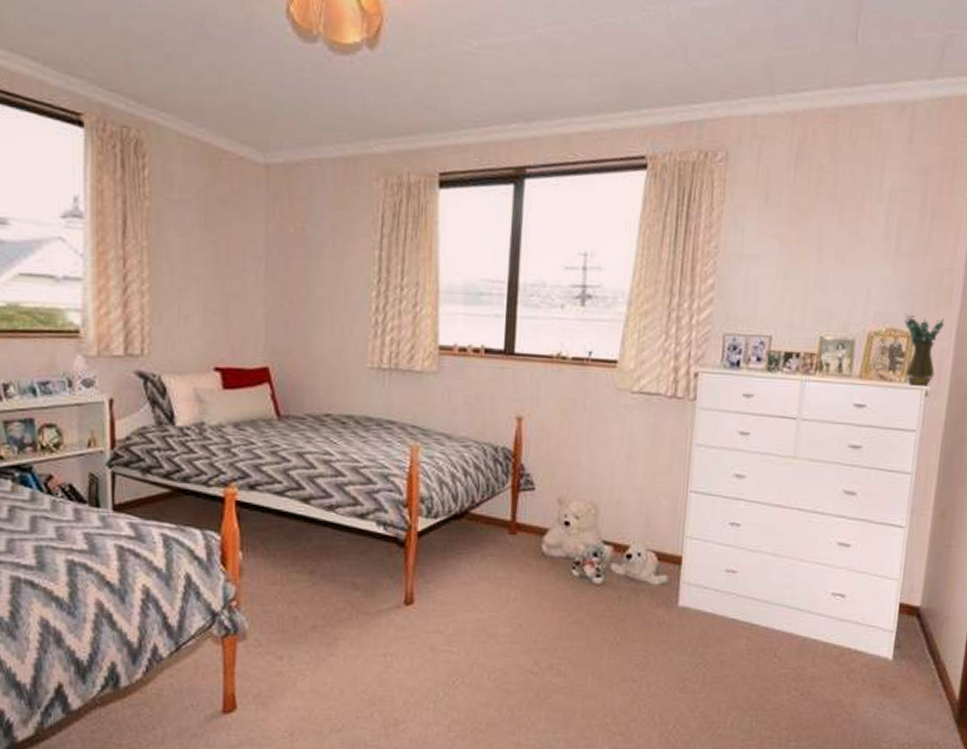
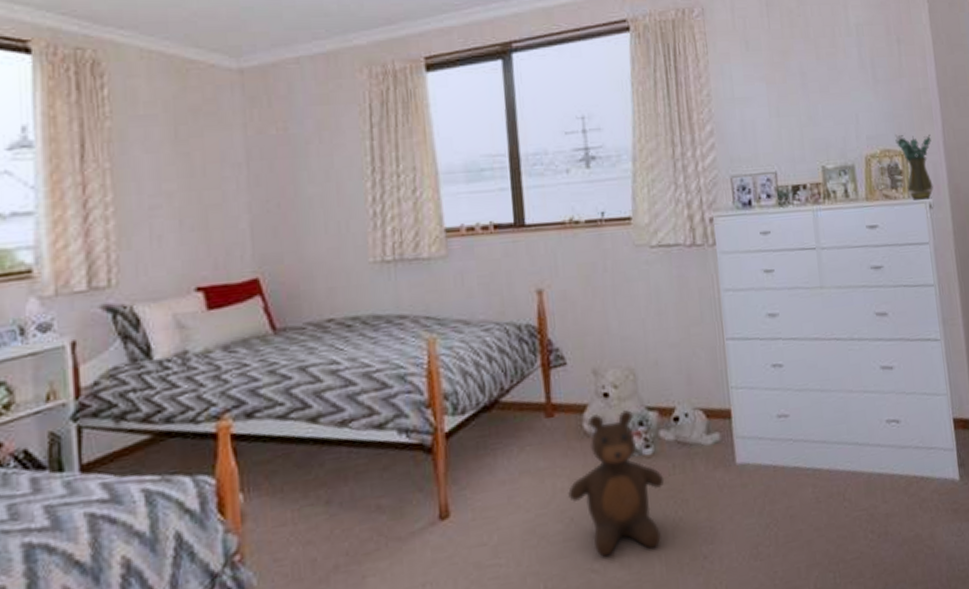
teddy bear: none [518,539,609,664] -> present [567,410,665,557]

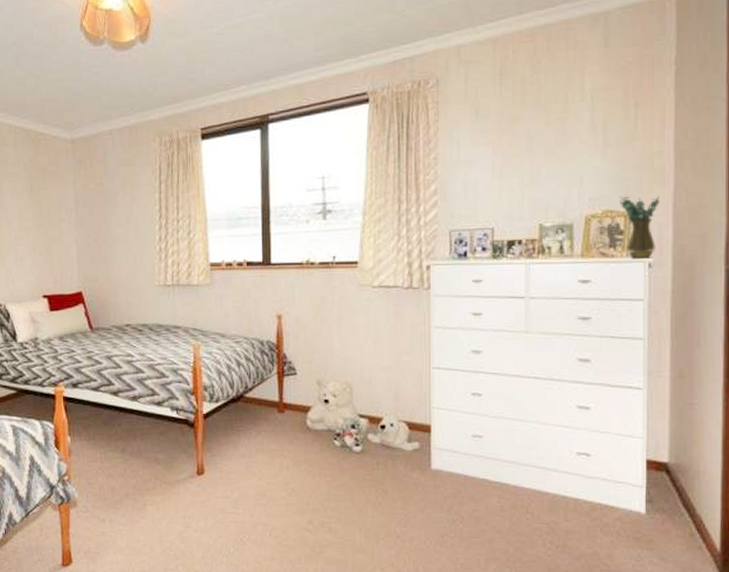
teddy bear: present [567,410,665,557] -> none [291,415,369,522]

